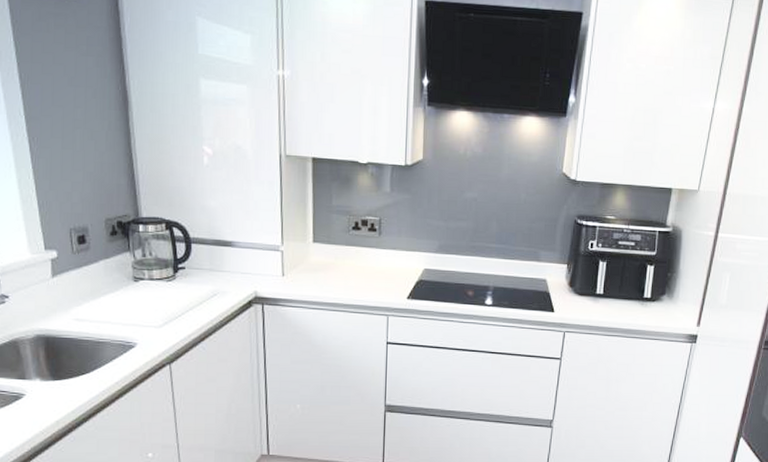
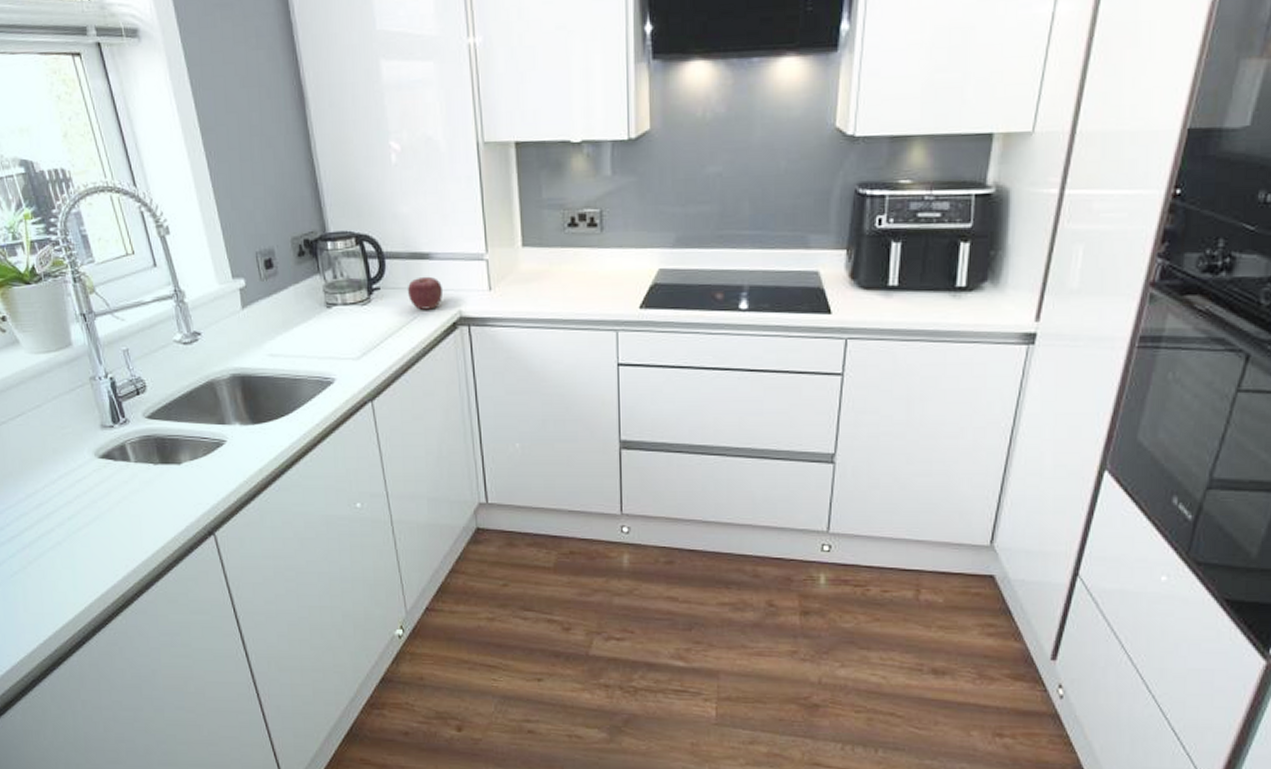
apple: none [210,260,242,289] -> present [408,276,444,310]

